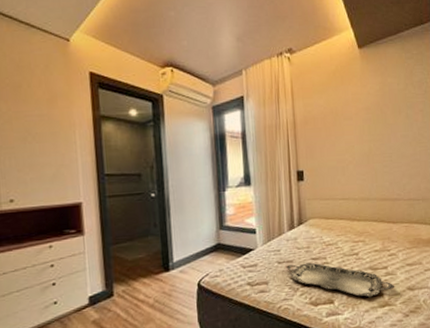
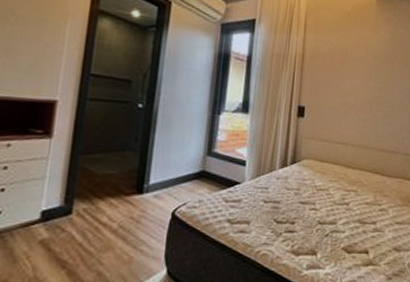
serving tray: present [286,262,395,298] -> none [272,205,382,253]

